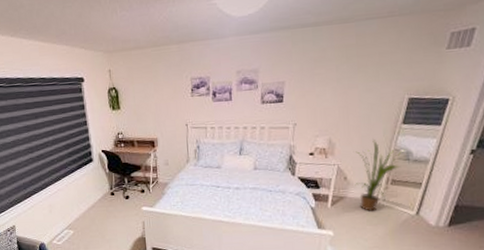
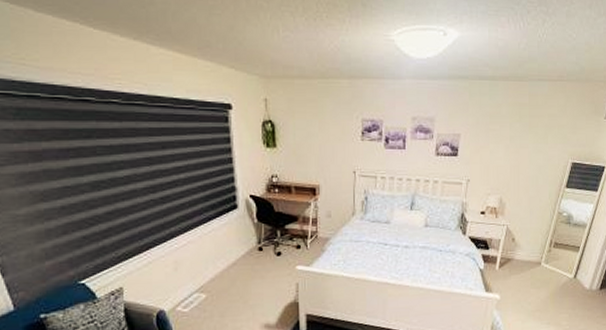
house plant: present [355,140,407,212] -> none [522,202,569,275]

